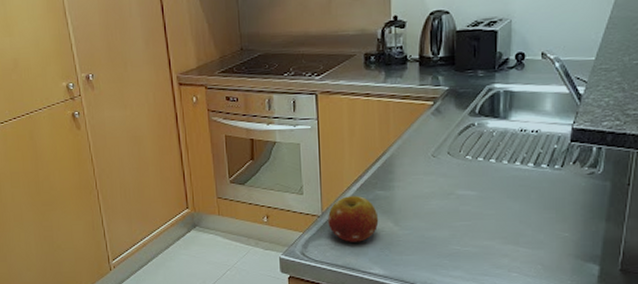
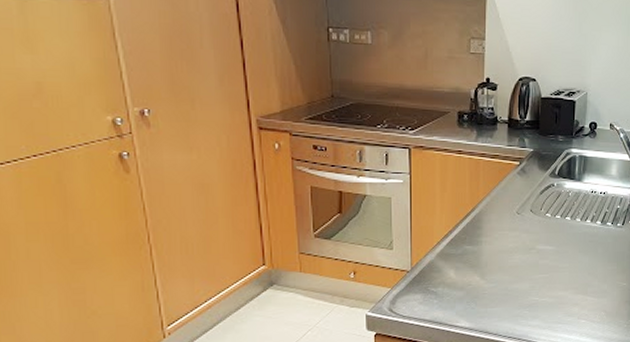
fruit: present [328,196,379,242] -> none [417,251,466,297]

